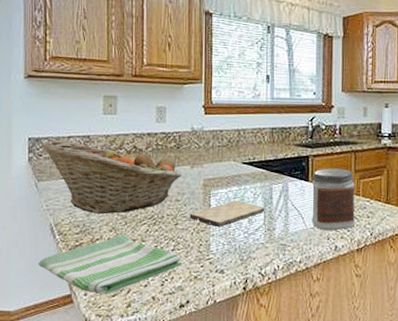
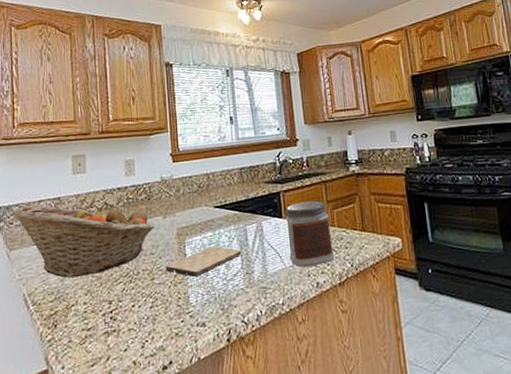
dish towel: present [38,234,182,294] -> none [12,296,161,365]

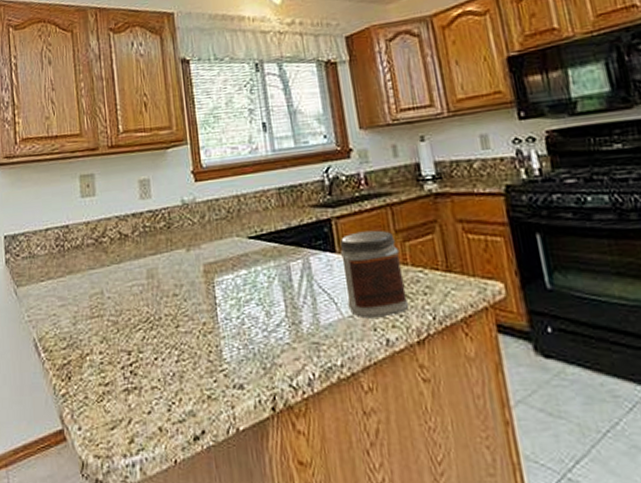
fruit basket: present [11,202,155,278] -> none [17,231,177,322]
cutting board: present [165,246,242,277] -> none [192,287,285,325]

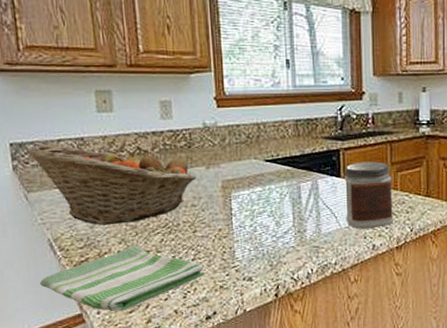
fruit basket: none [17,231,177,322] -> present [25,144,197,225]
dish towel: none [23,345,190,427] -> present [39,246,204,311]

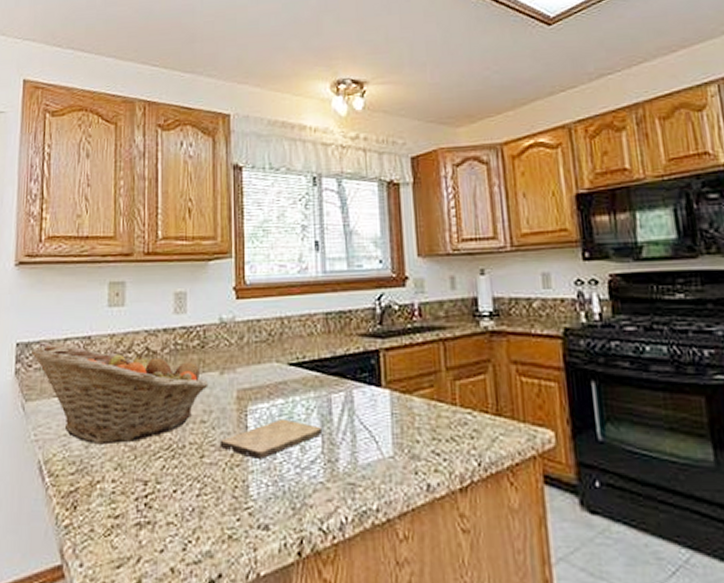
dish towel: present [39,246,204,311] -> none [21,474,210,564]
cutting board: none [209,202,294,232] -> present [219,419,323,459]
jar: present [345,161,394,229] -> none [386,366,455,460]

